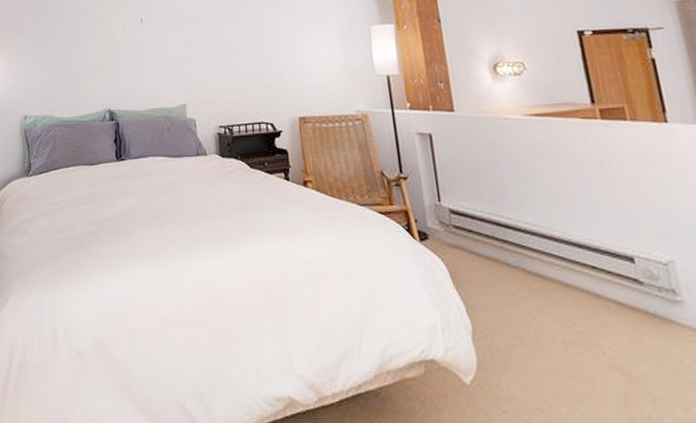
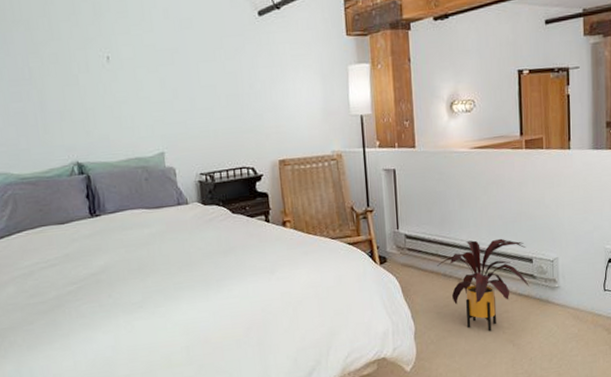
house plant: none [495,225,634,349] -> present [437,238,529,332]

